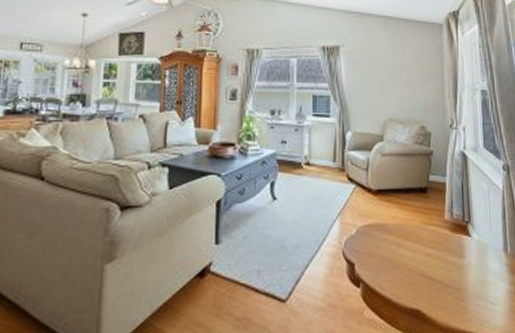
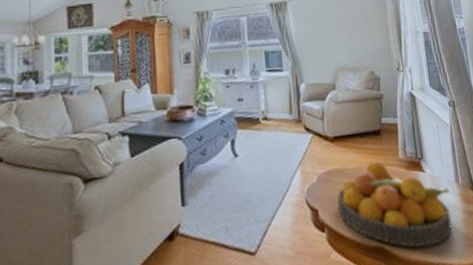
fruit bowl: none [376,219,496,316] -> present [337,161,452,248]

